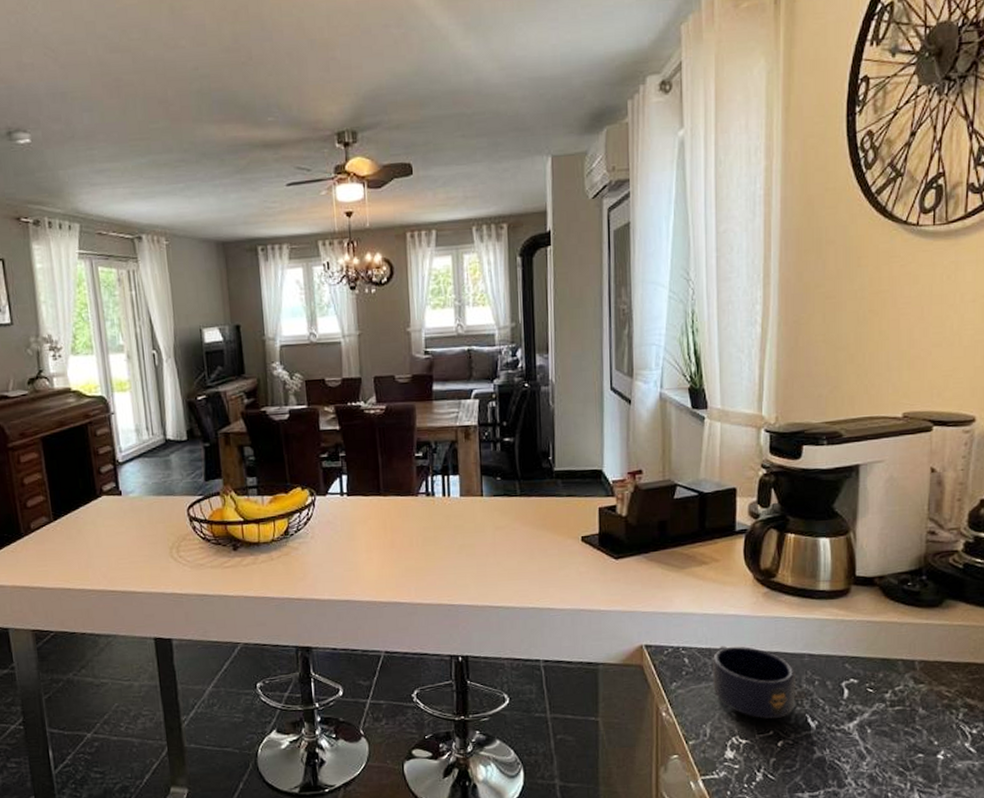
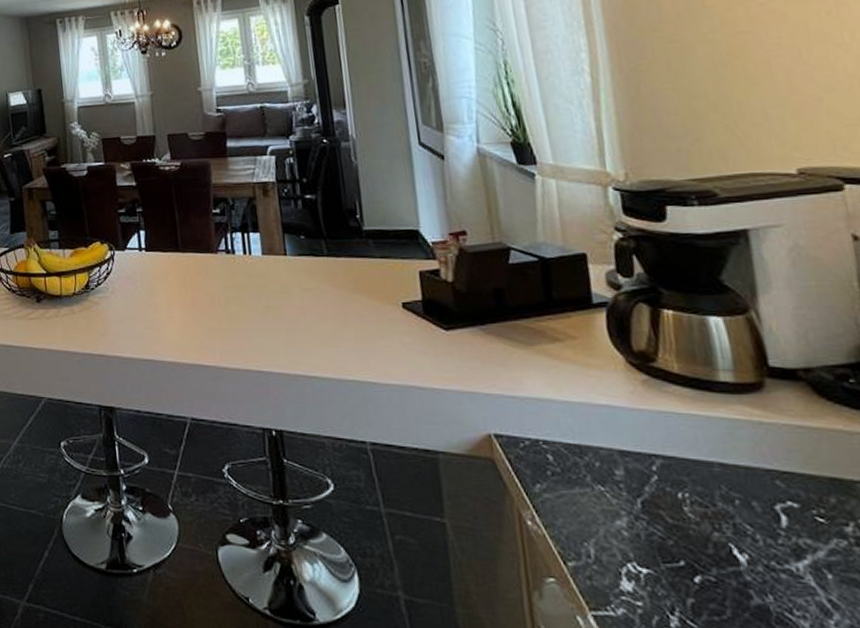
mug: present [713,645,796,719] -> none [585,443,710,544]

